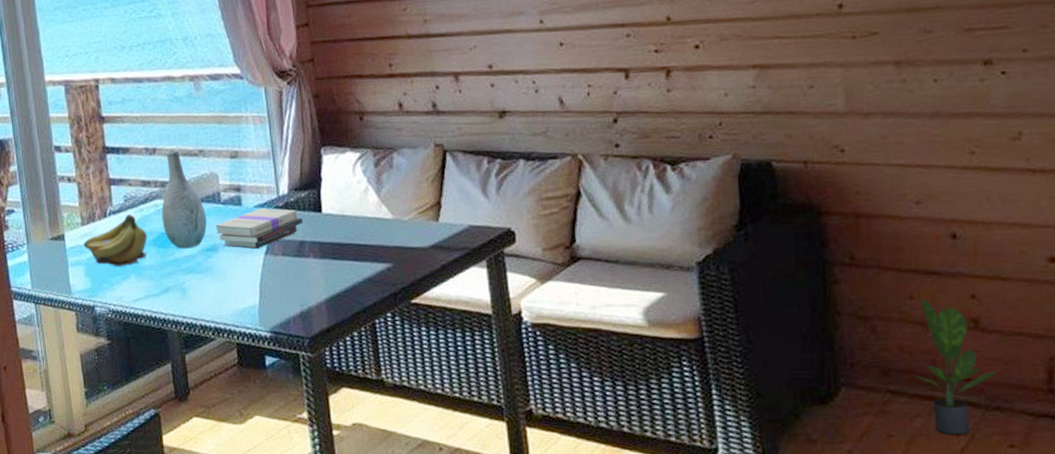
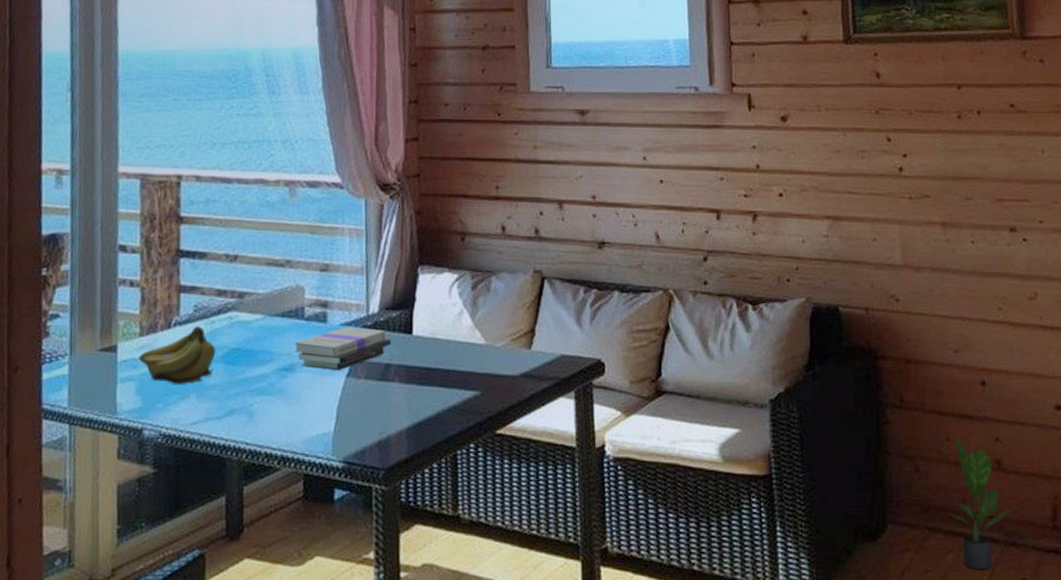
vase: present [161,150,207,249] -> none [235,258,287,367]

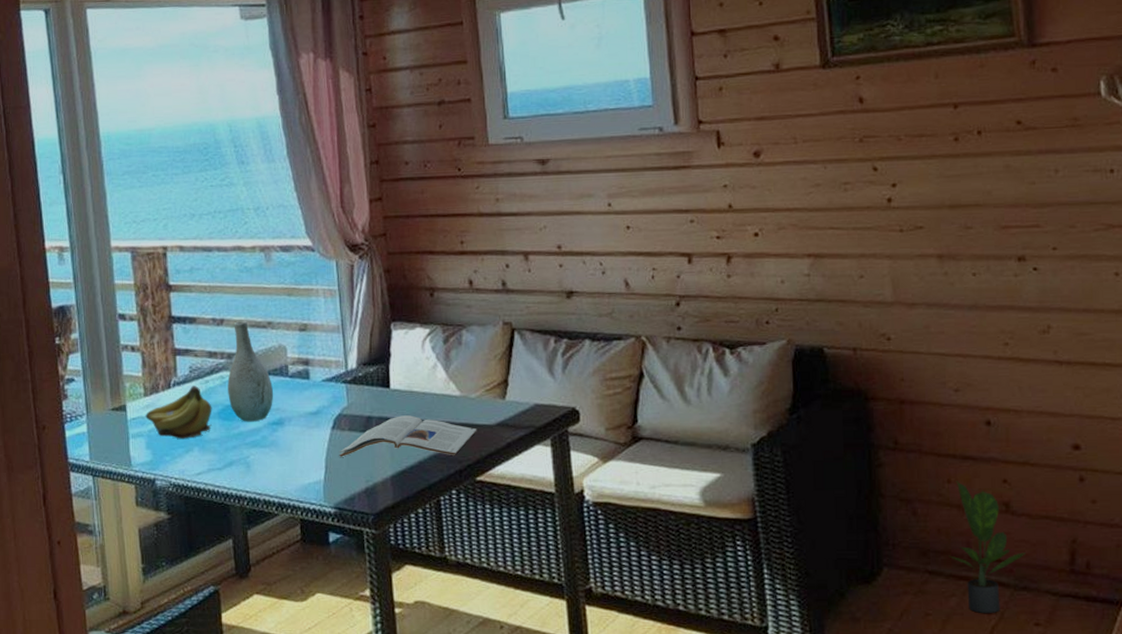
vase: none [235,258,287,367] -> present [227,321,274,422]
books: present [295,327,392,370] -> none [282,382,371,423]
magazine: none [352,364,501,408] -> present [339,415,477,458]

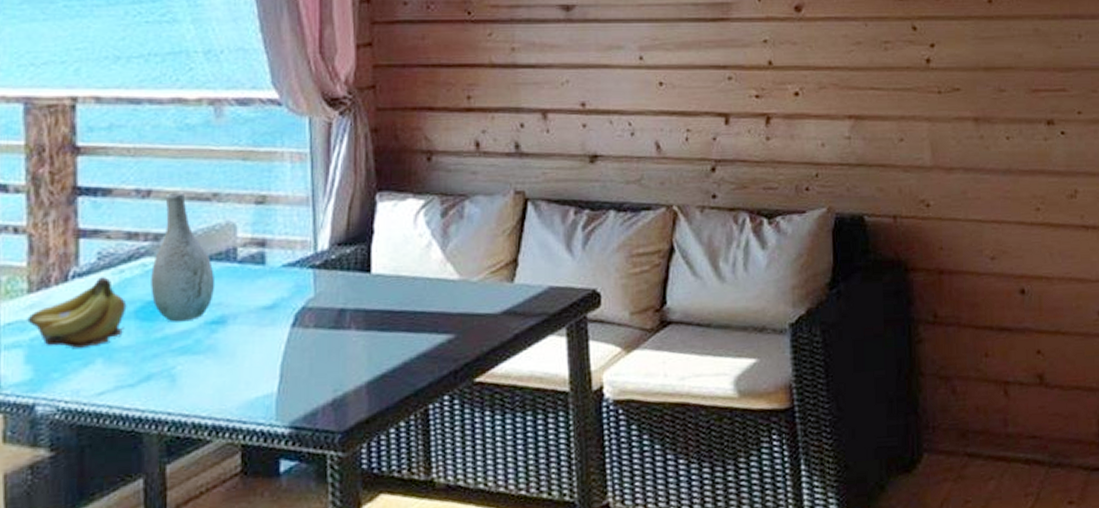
magazine: present [339,415,477,458] -> none [299,305,478,363]
potted plant: present [949,481,1026,613] -> none [987,354,1059,496]

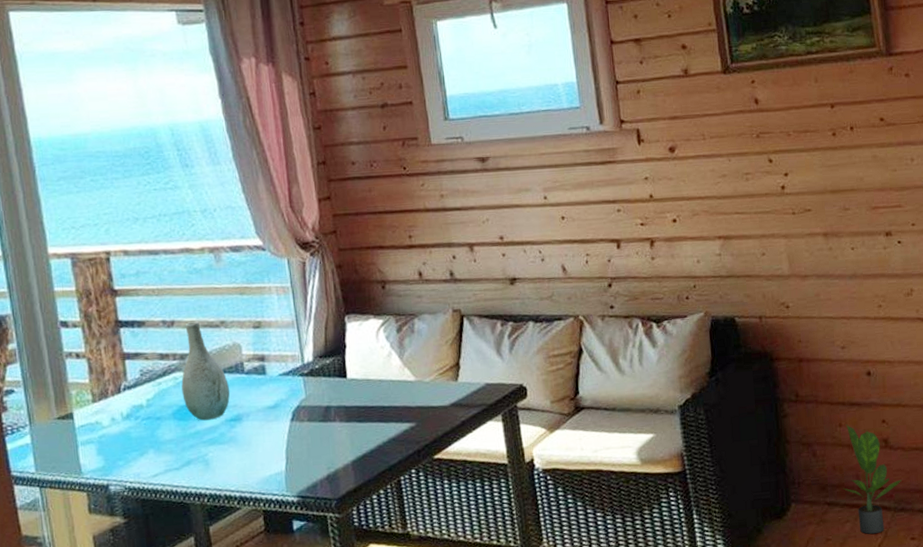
fruit: present [26,277,127,348] -> none [94,388,167,442]
potted plant: none [987,354,1059,496] -> present [843,424,902,534]

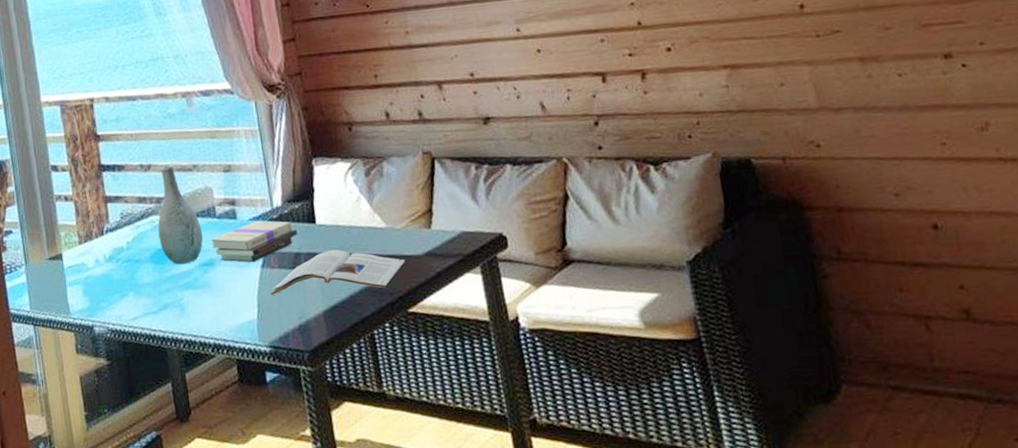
books: none [239,376,329,417] -> present [211,221,298,262]
magazine: none [299,402,433,448] -> present [270,250,406,296]
potted plant: present [843,424,902,534] -> none [908,289,995,430]

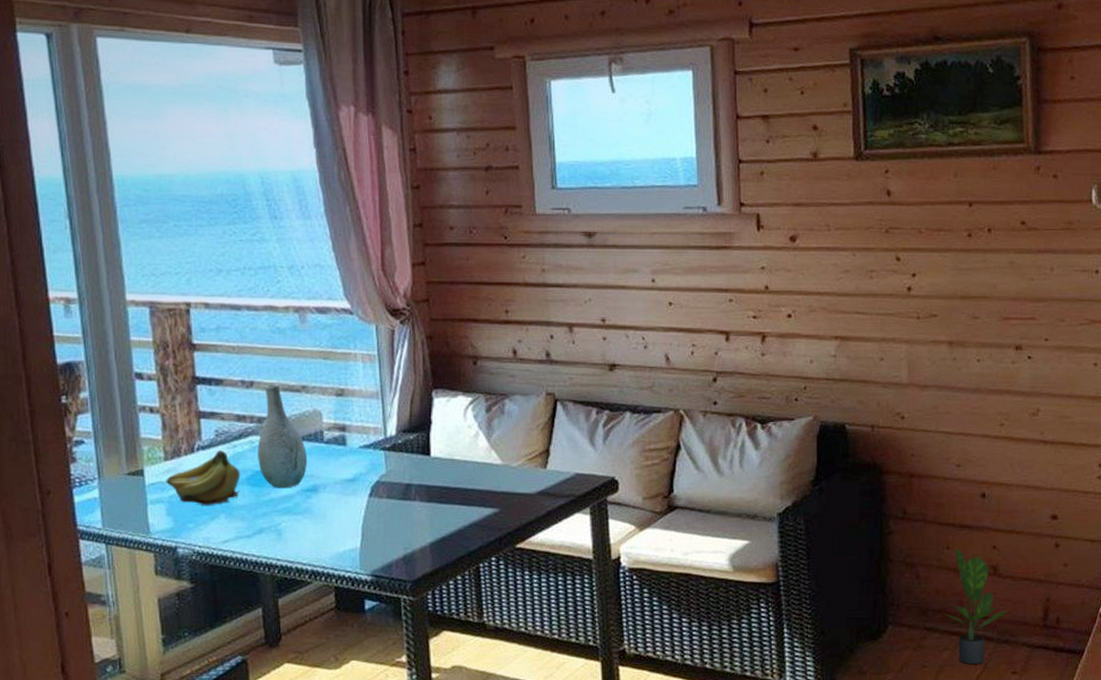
fruit: none [80,231,145,284] -> present [165,450,241,505]
books: present [211,221,298,262] -> none [317,449,411,490]
magazine: present [270,250,406,296] -> none [376,483,518,526]
potted plant: none [908,289,995,430] -> present [944,547,1008,664]

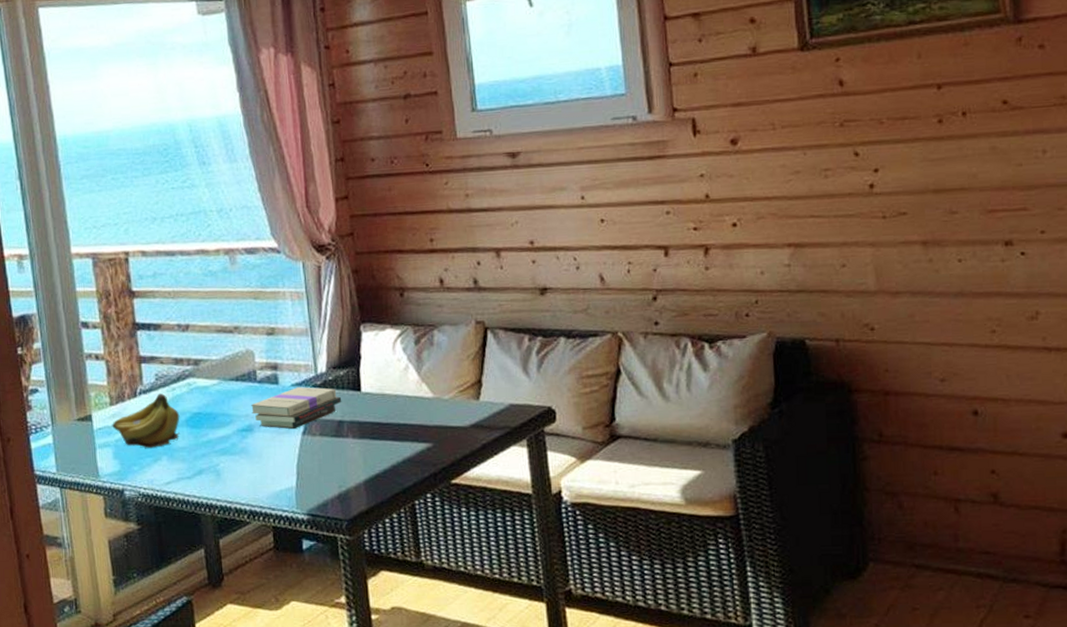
vase: present [257,384,308,489] -> none [195,326,243,430]
books: none [317,449,411,490] -> present [251,387,342,429]
potted plant: present [944,547,1008,664] -> none [936,473,1015,606]

